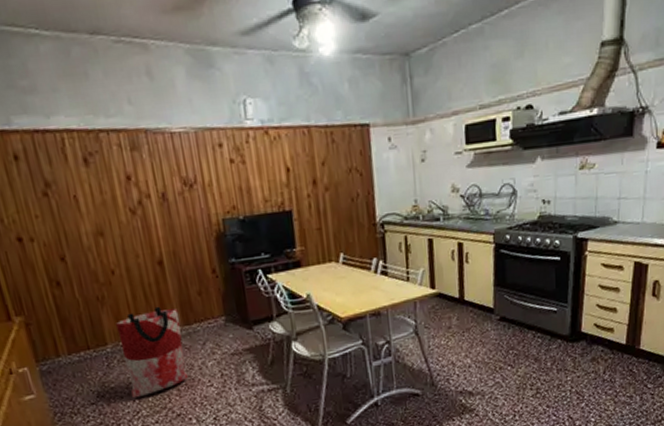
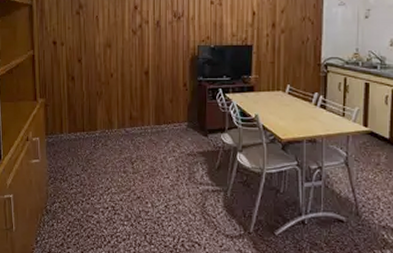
bag: present [116,306,189,398] -> none [106,106,153,176]

